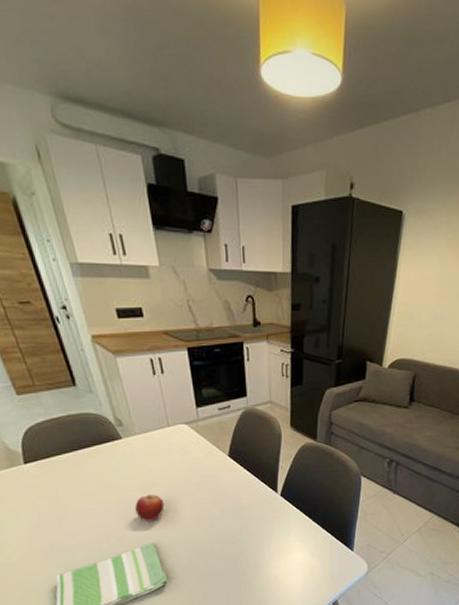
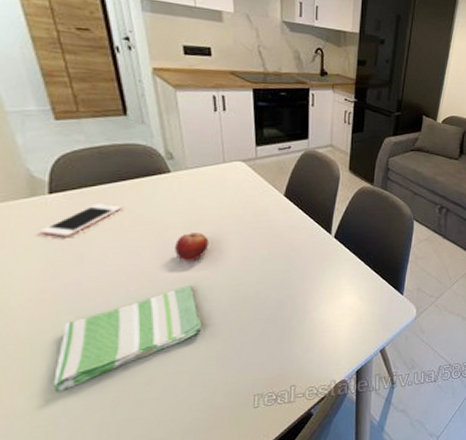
cell phone: none [23,470,86,502] -> present [39,203,122,237]

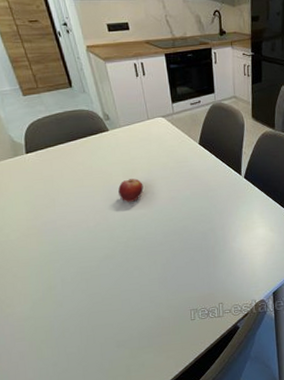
cell phone: present [39,203,122,237] -> none [23,159,77,186]
dish towel: present [53,285,203,393] -> none [46,221,146,303]

